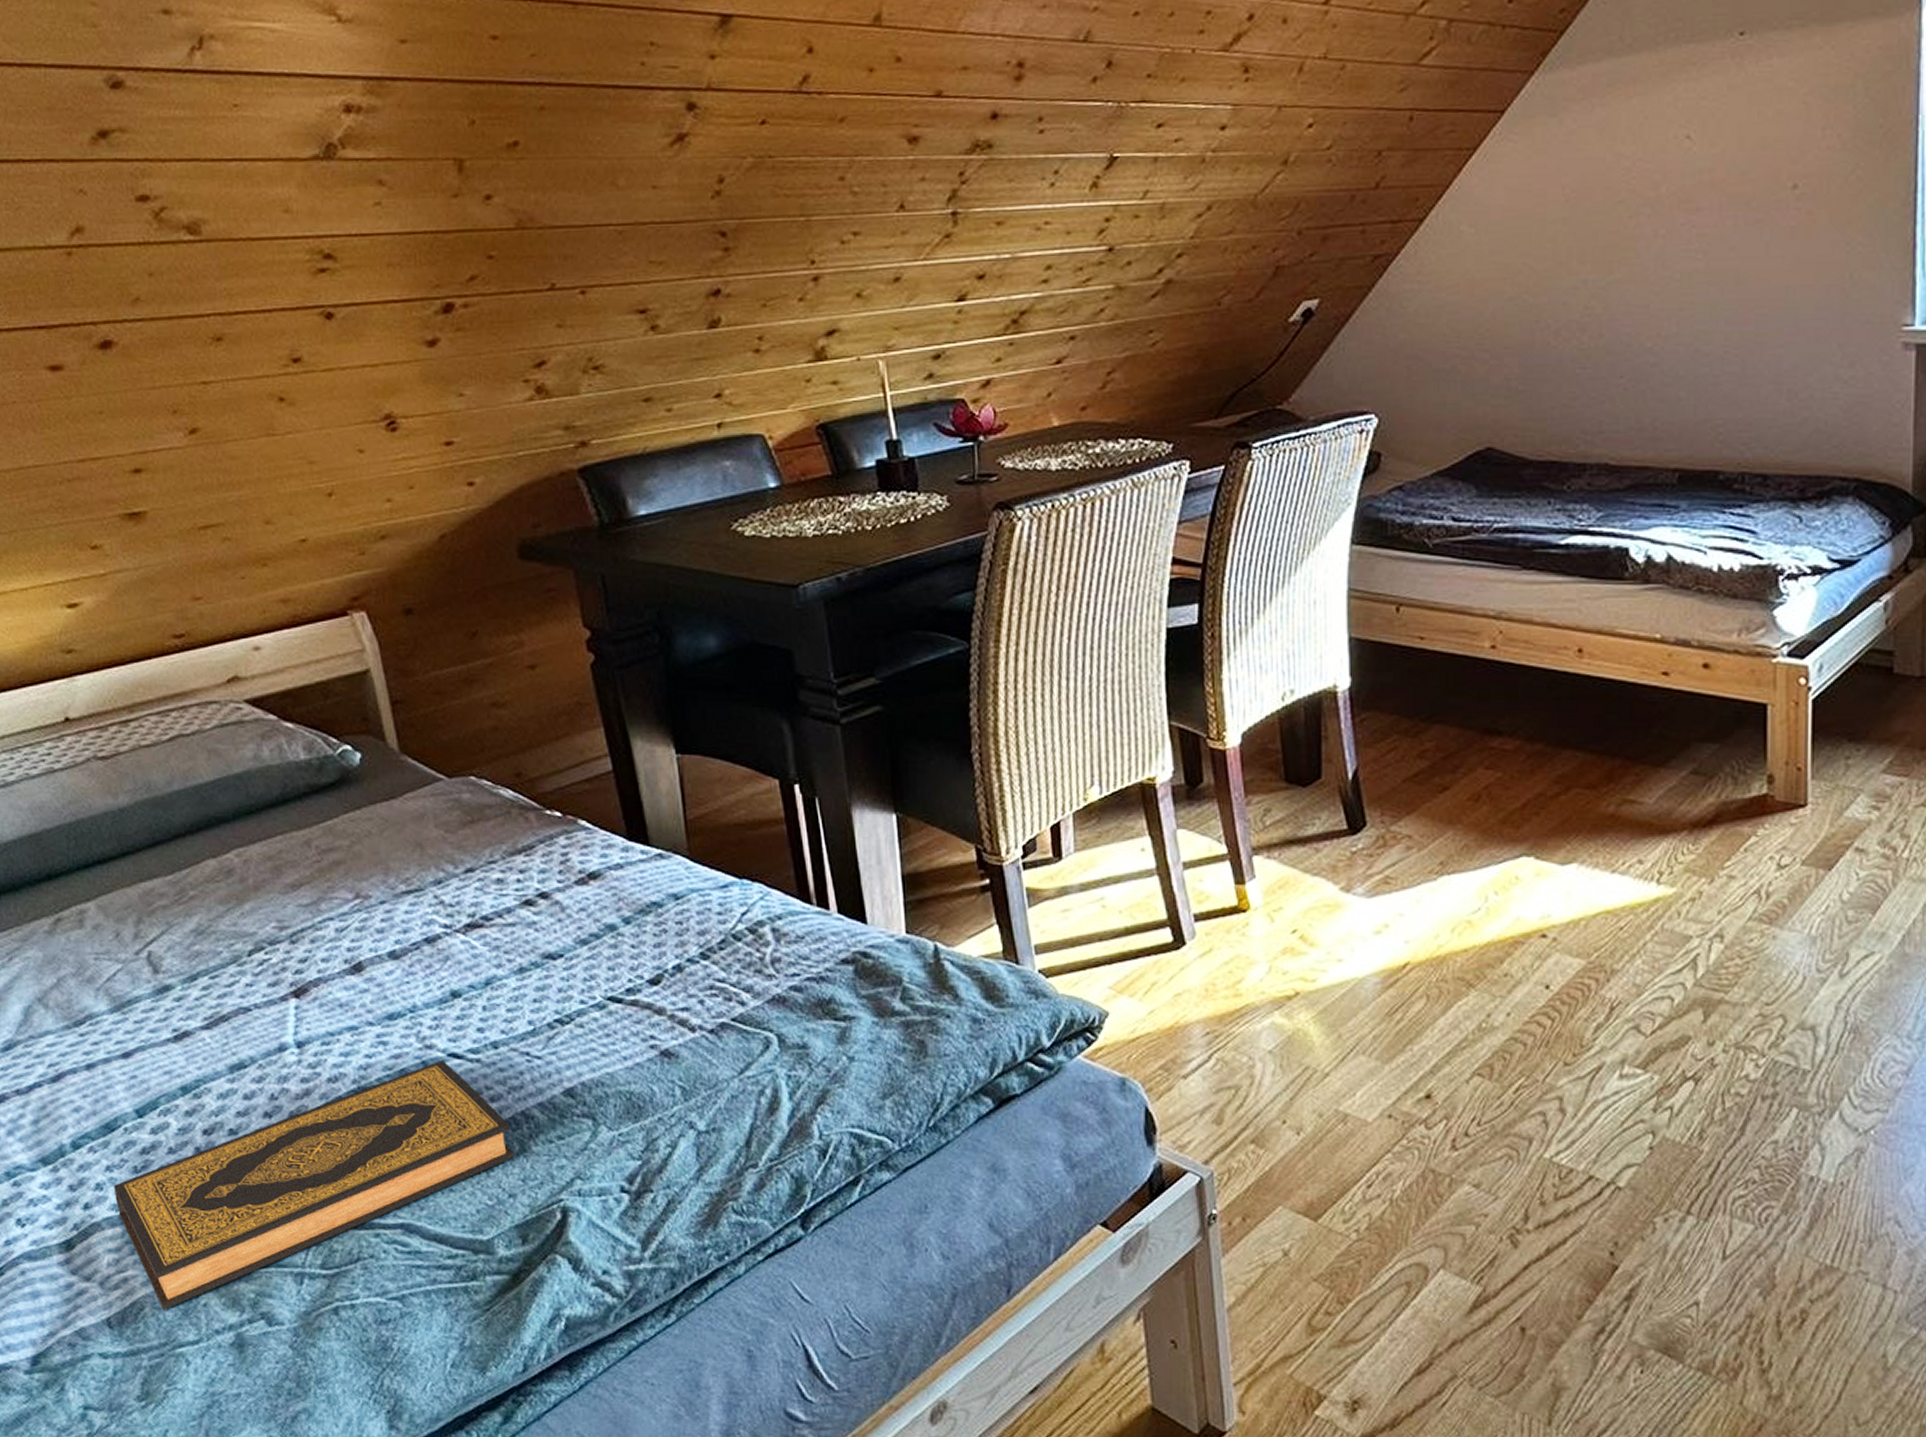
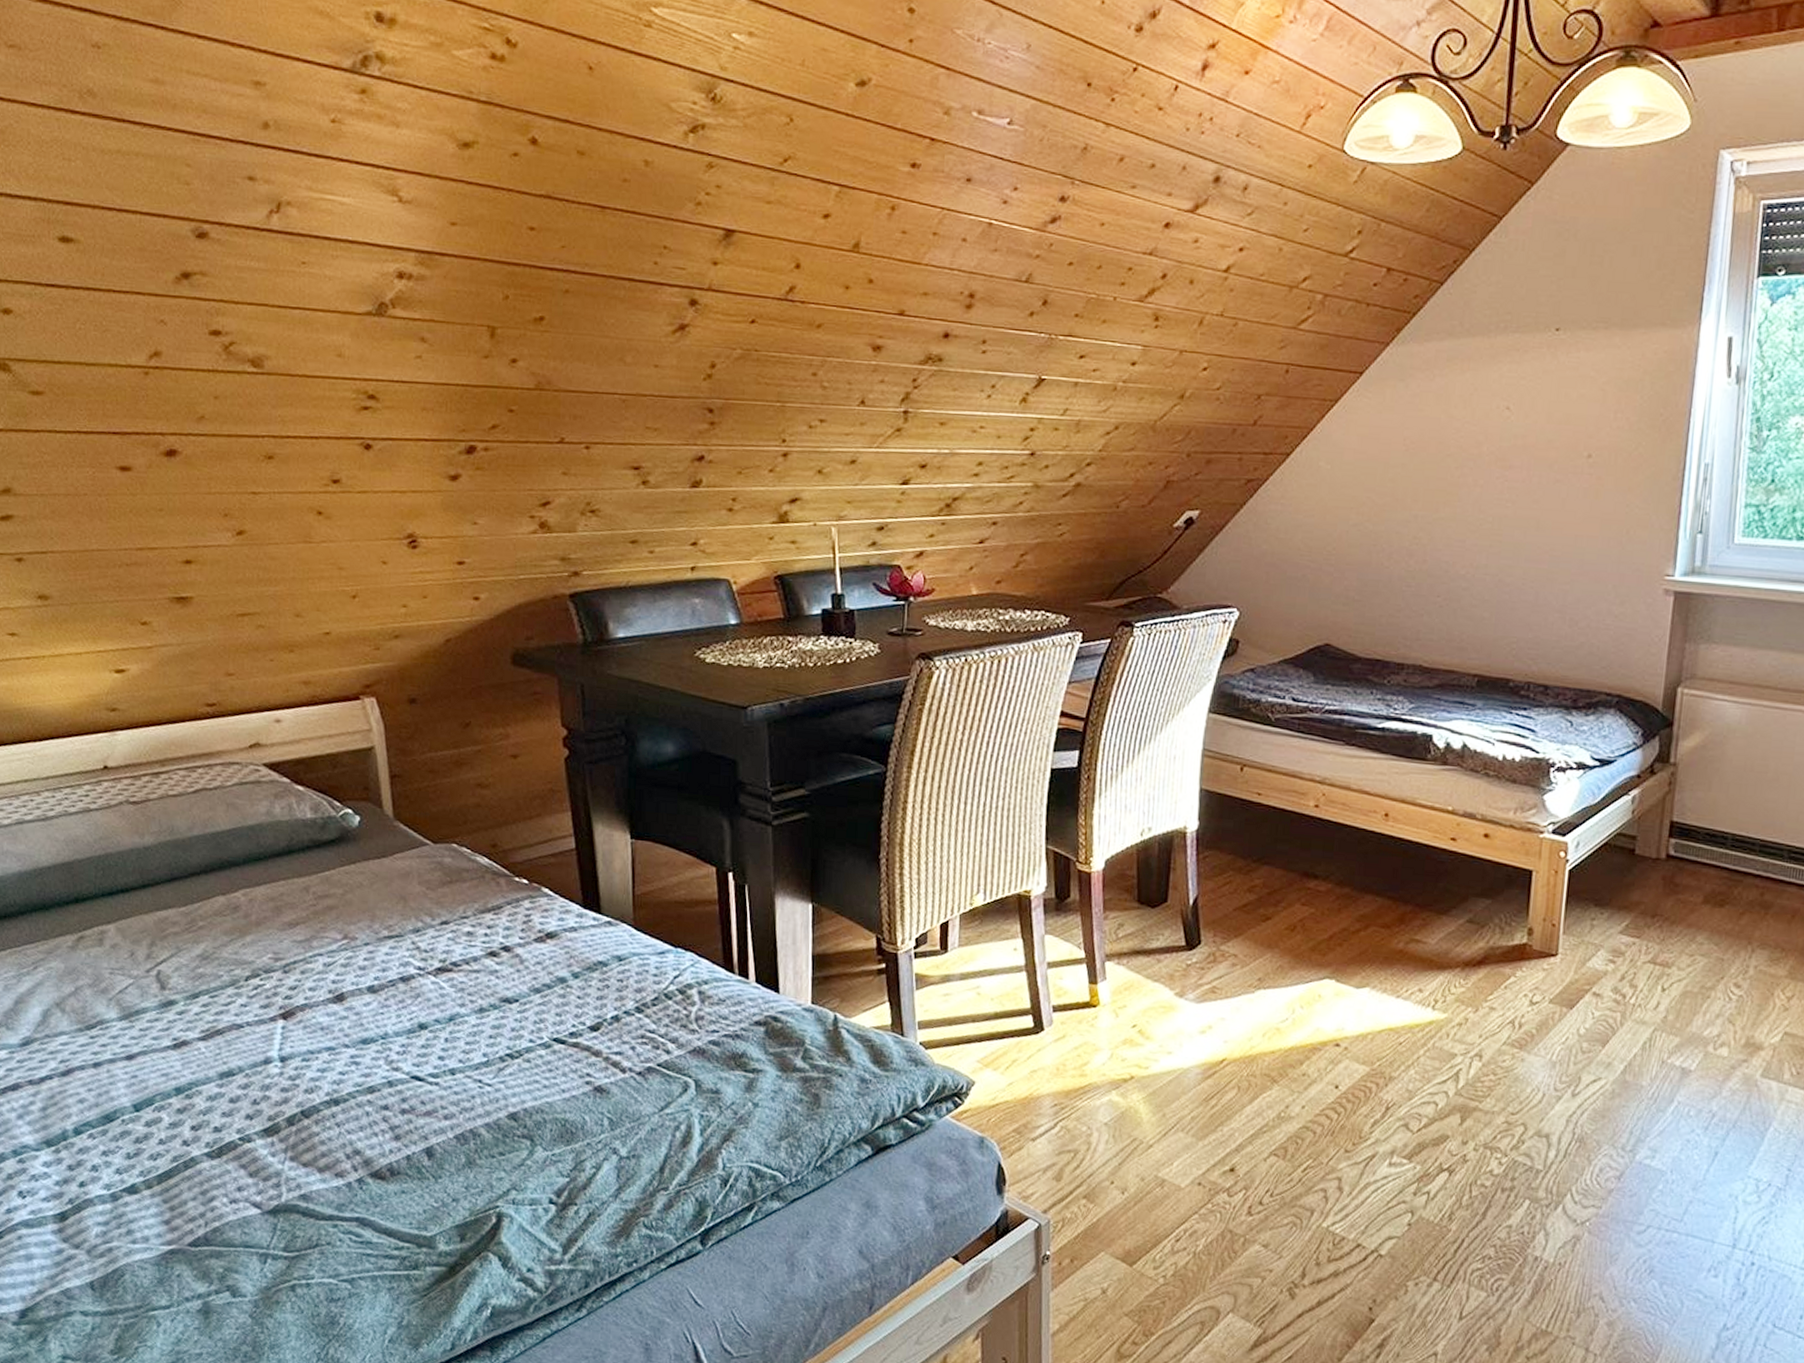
hardback book: present [113,1060,515,1310] -> none [107,1081,461,1278]

